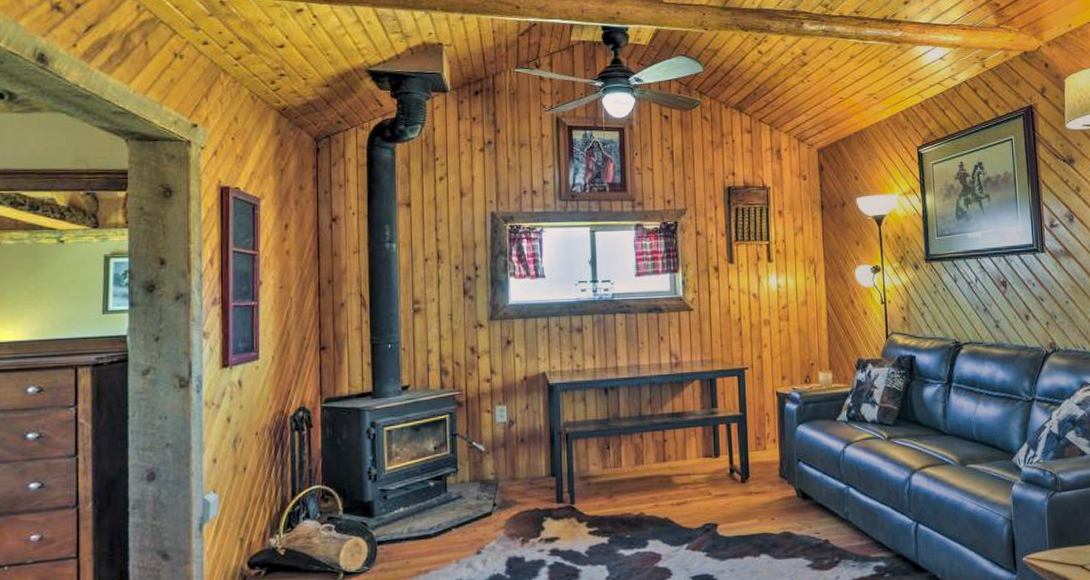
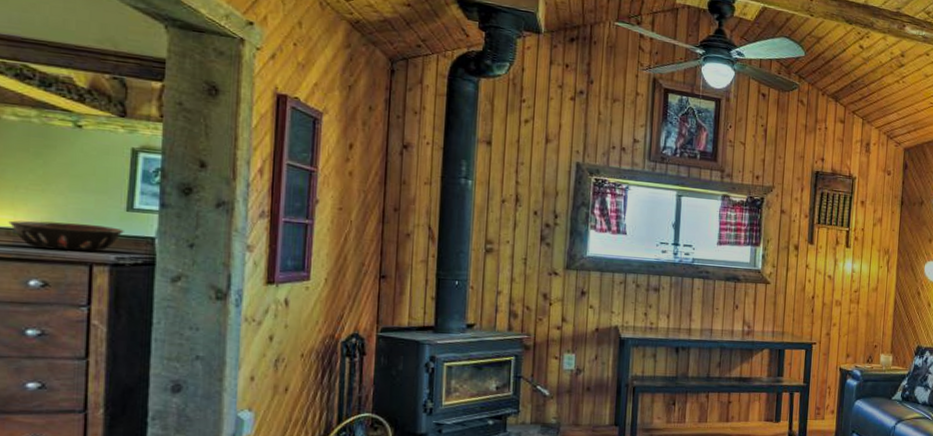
decorative bowl: none [10,329,101,358] -> present [8,220,124,252]

